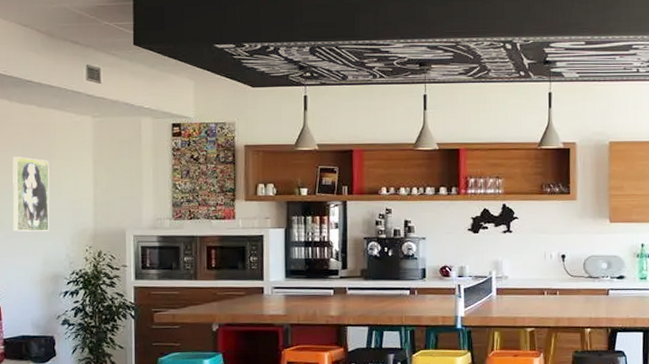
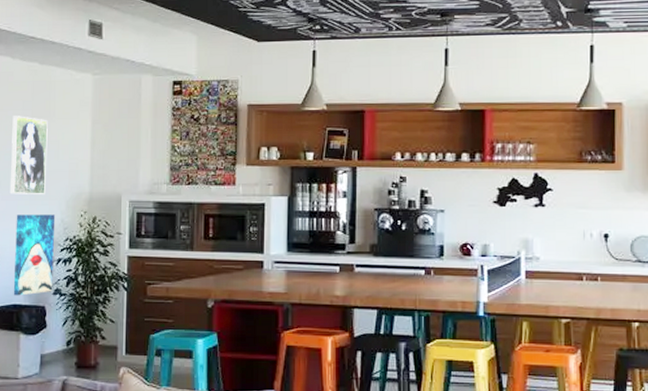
wall art: none [20,250,61,327] -> present [13,214,56,296]

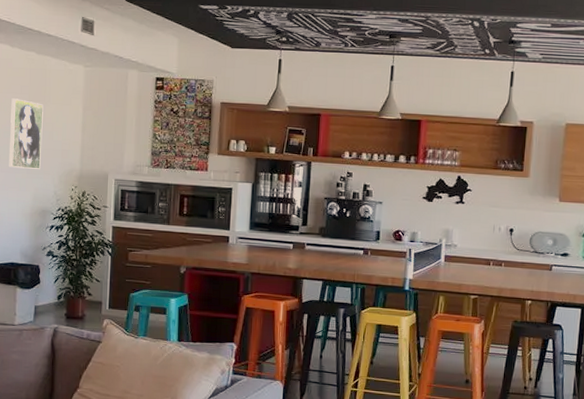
wall art: present [13,214,56,296] -> none [11,185,49,256]

